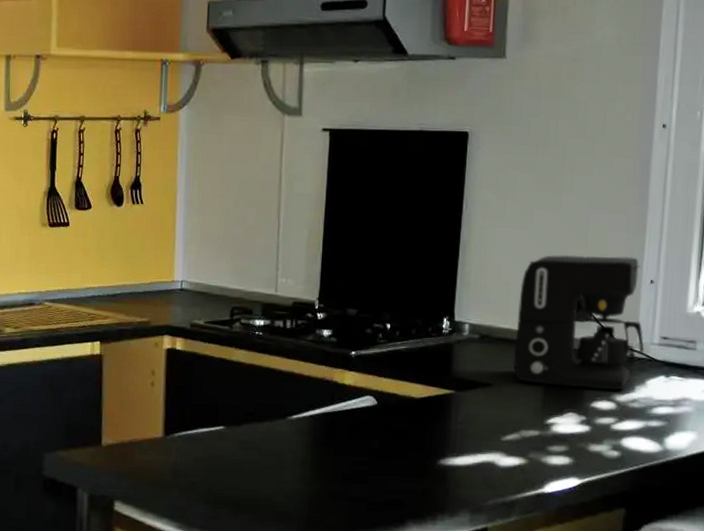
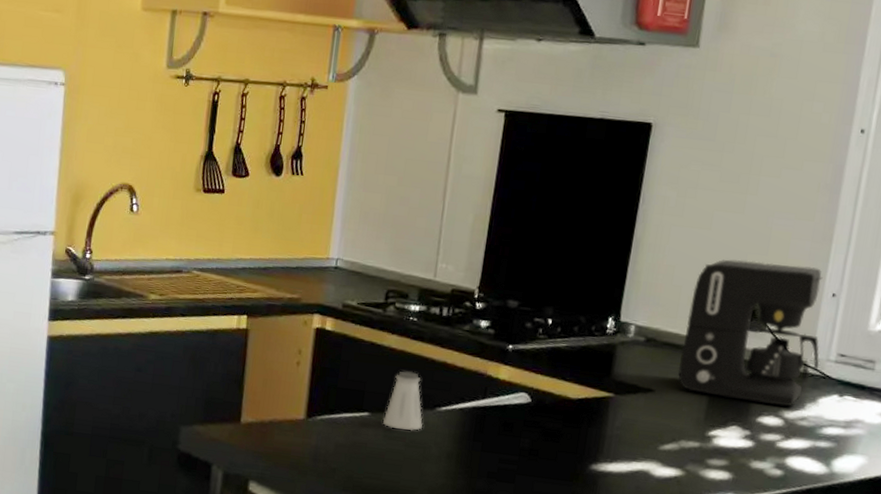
saltshaker: none [237,384,276,441] -> present [383,371,423,431]

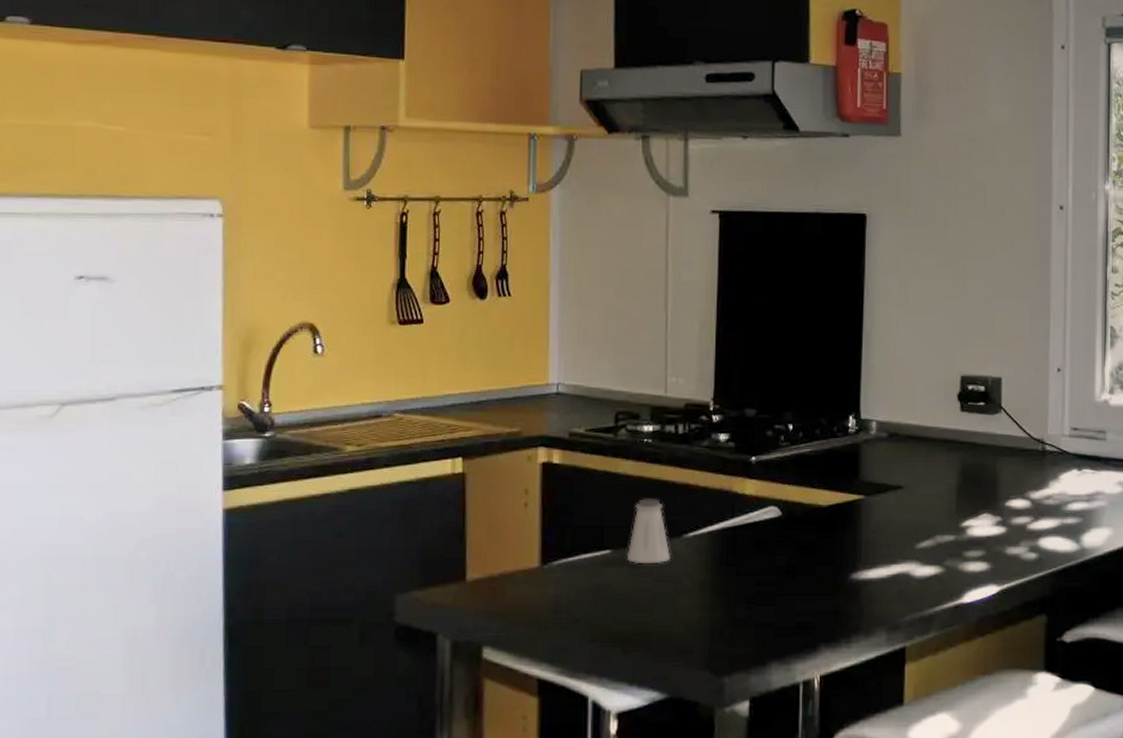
coffee maker: present [678,259,823,407] -> none [923,343,1056,487]

